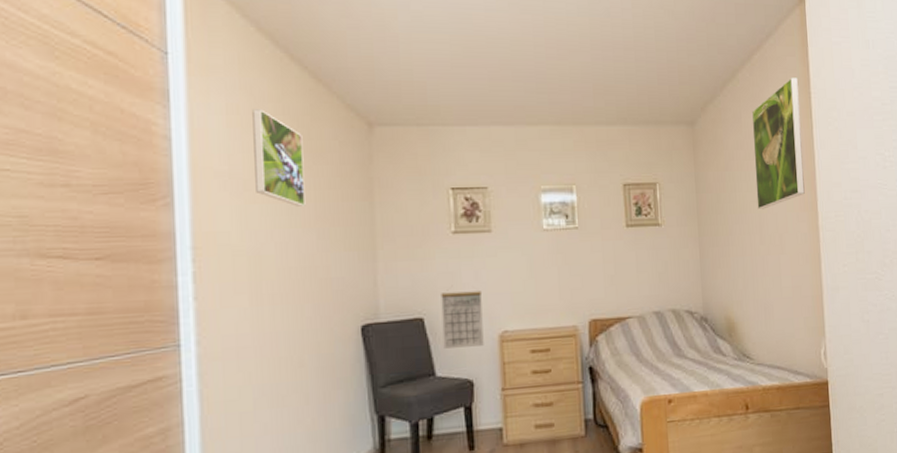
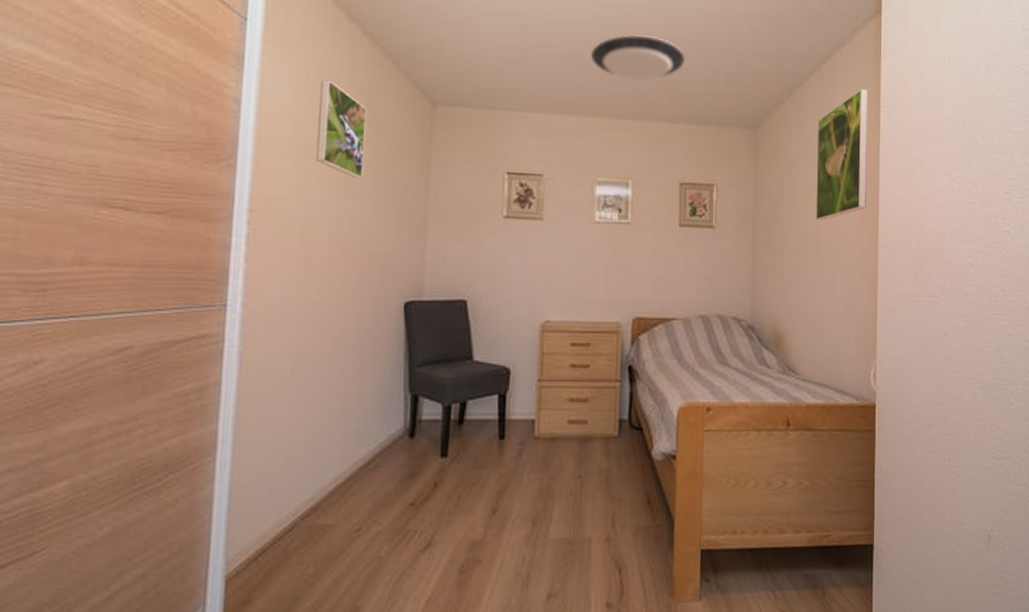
calendar: present [441,291,484,349] -> none [484,277,527,334]
ceiling light: none [522,40,617,85] -> present [590,34,685,81]

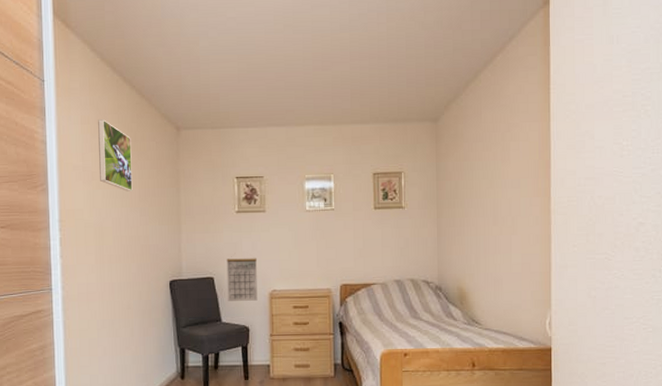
calendar: none [484,277,527,334] -> present [226,258,258,301]
ceiling light: present [590,34,685,81] -> none [294,53,372,91]
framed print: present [816,89,869,221] -> none [491,75,539,195]

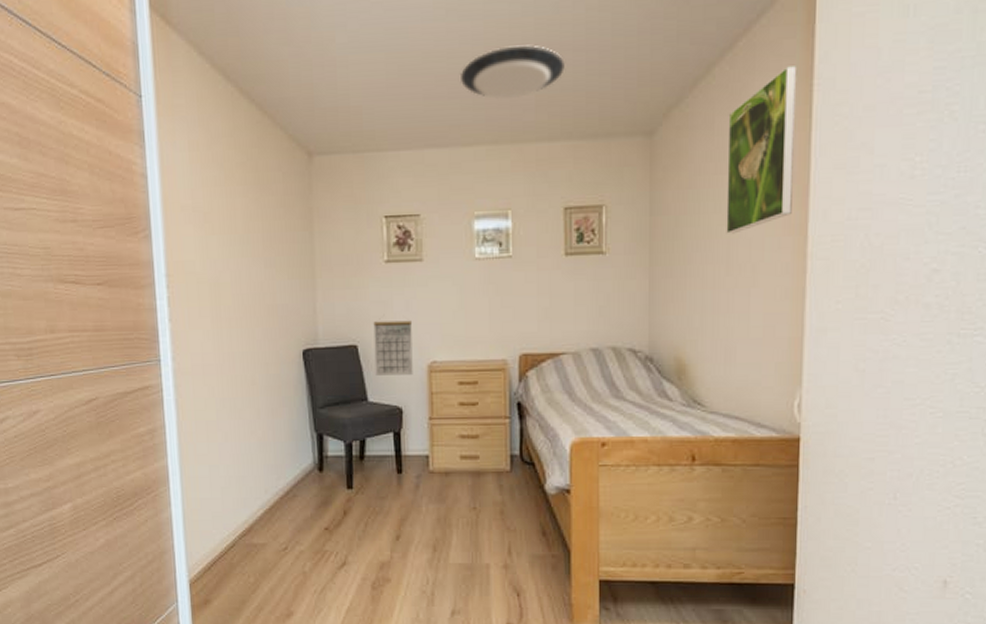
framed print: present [98,119,133,191] -> none [209,144,255,237]
ceiling light: none [294,53,372,91] -> present [459,45,565,99]
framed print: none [491,75,539,195] -> present [726,66,797,234]

